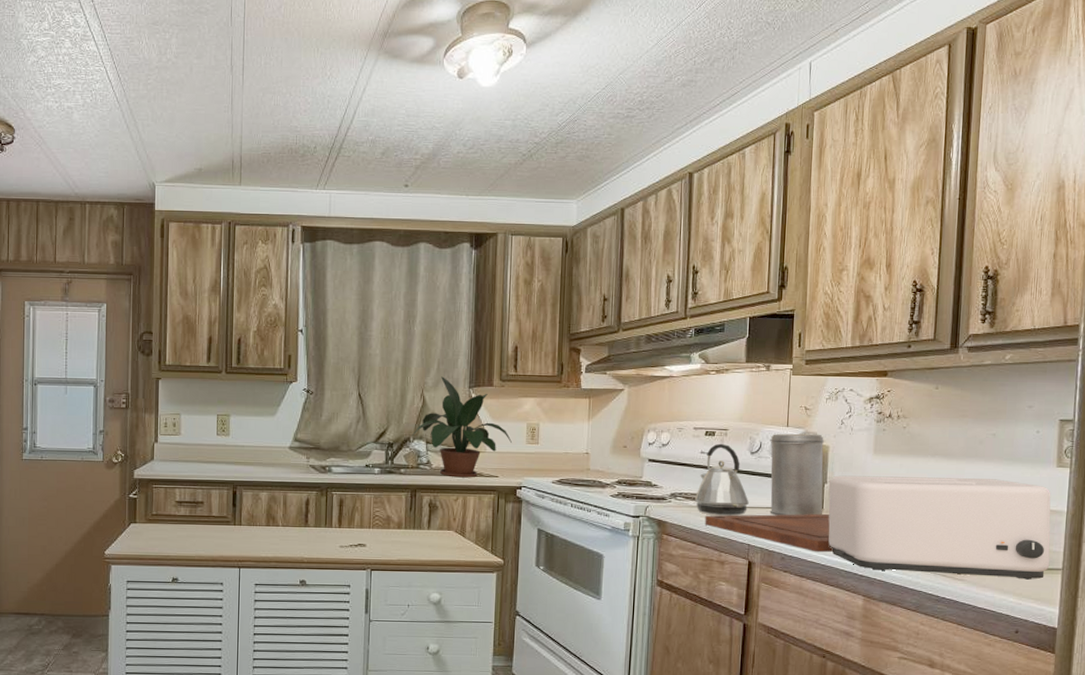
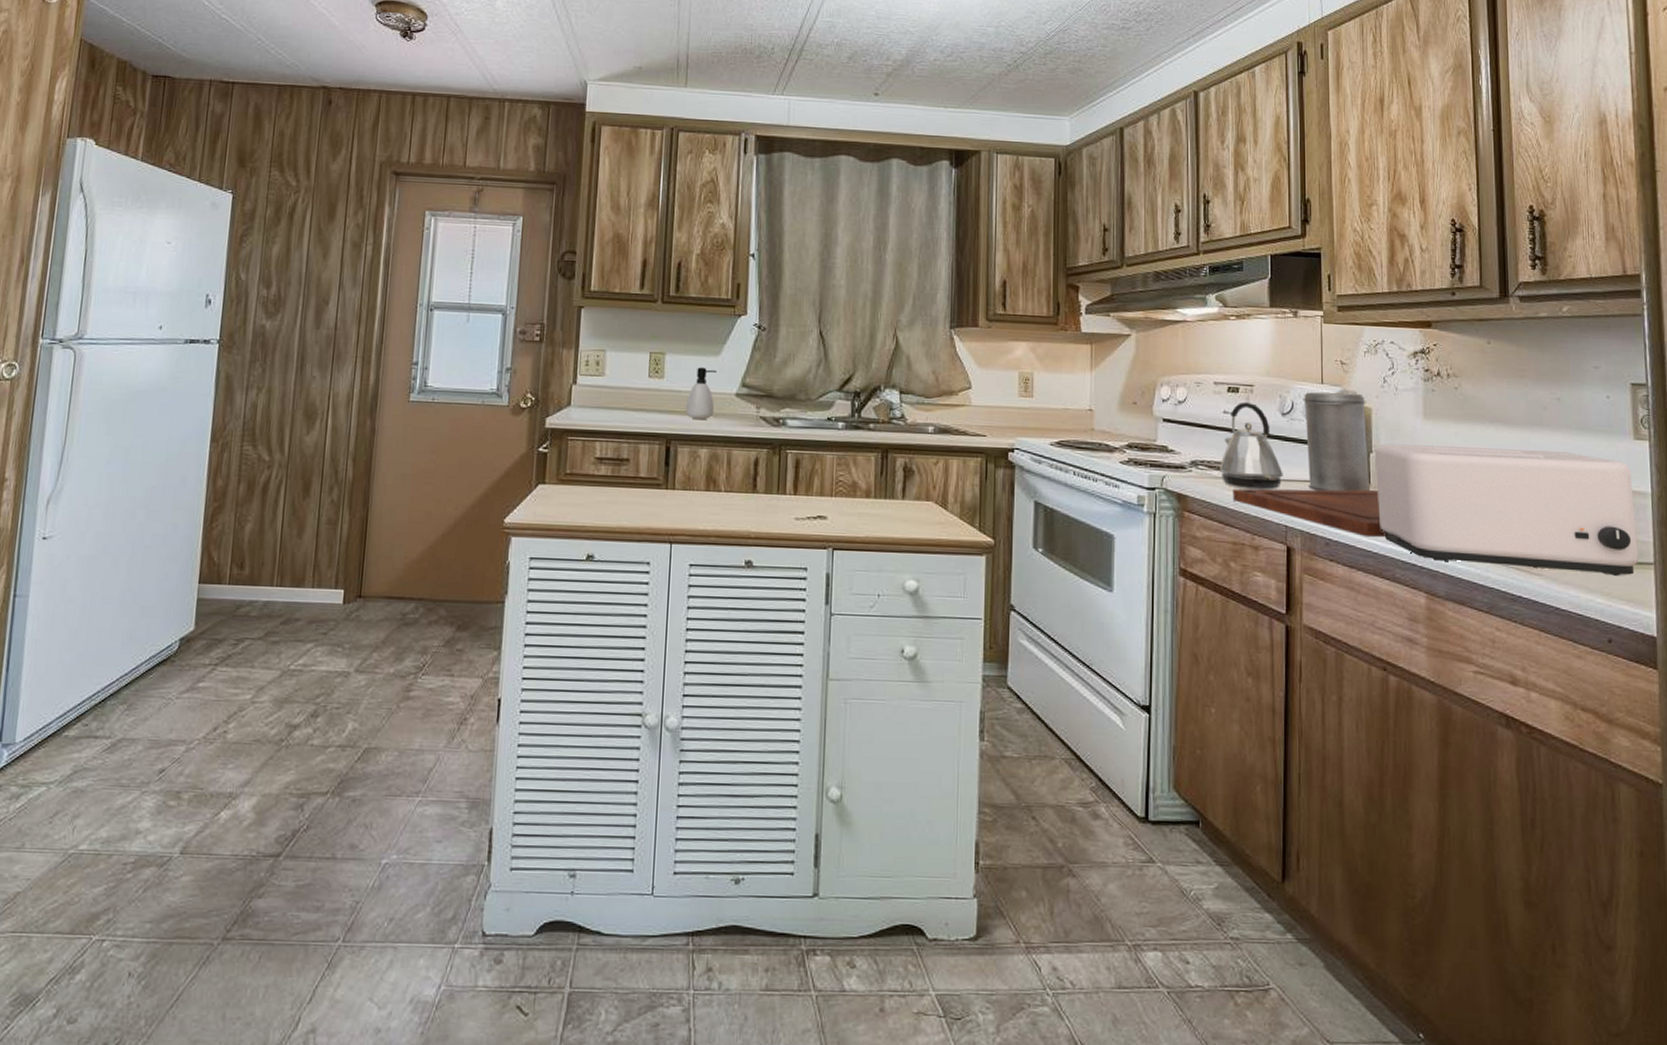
soap dispenser: none [247,426,273,469] -> present [685,367,717,420]
potted plant: present [411,376,512,478] -> none [882,314,1001,437]

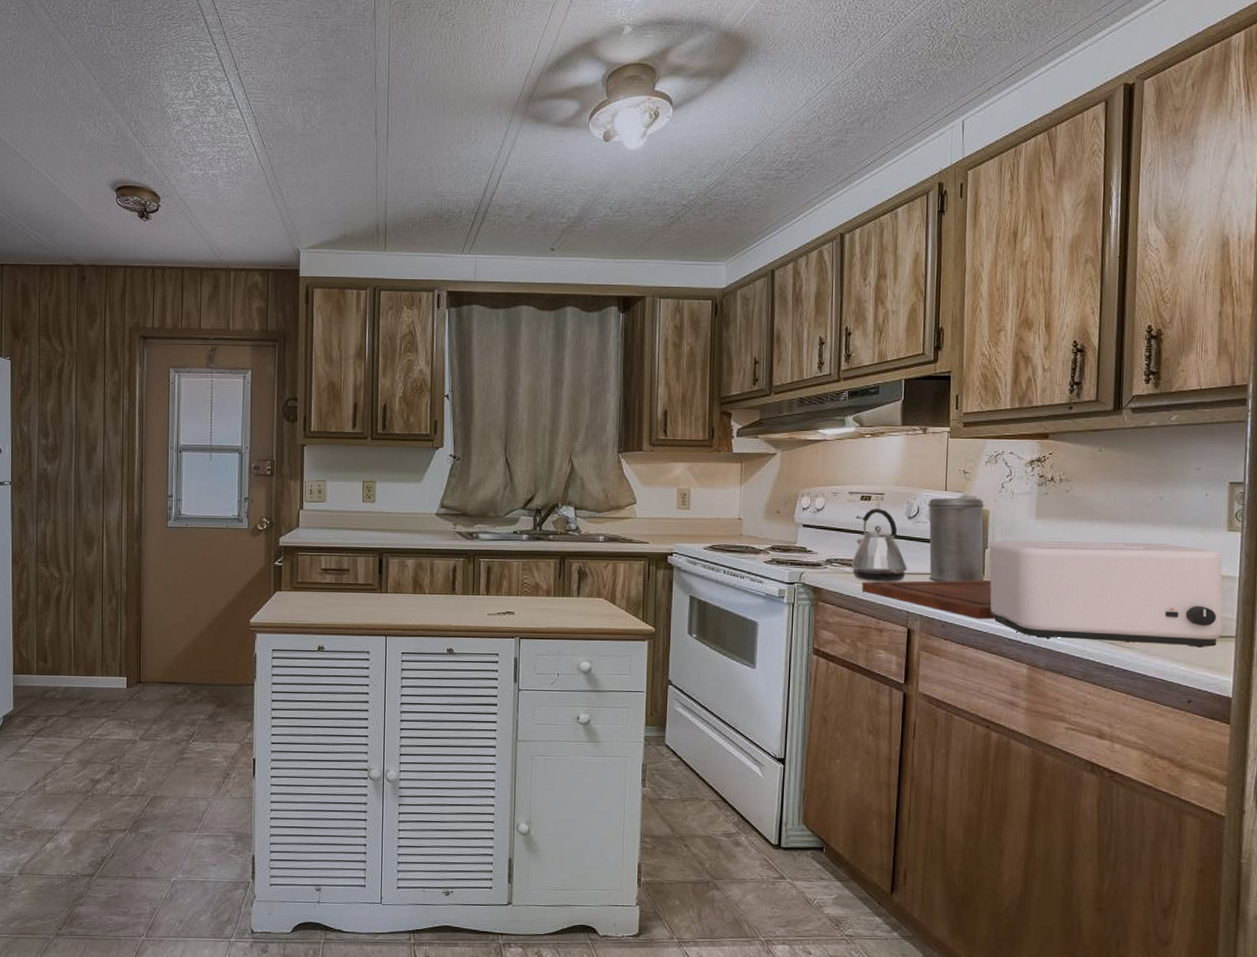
soap dispenser: present [685,367,717,420] -> none [394,492,419,536]

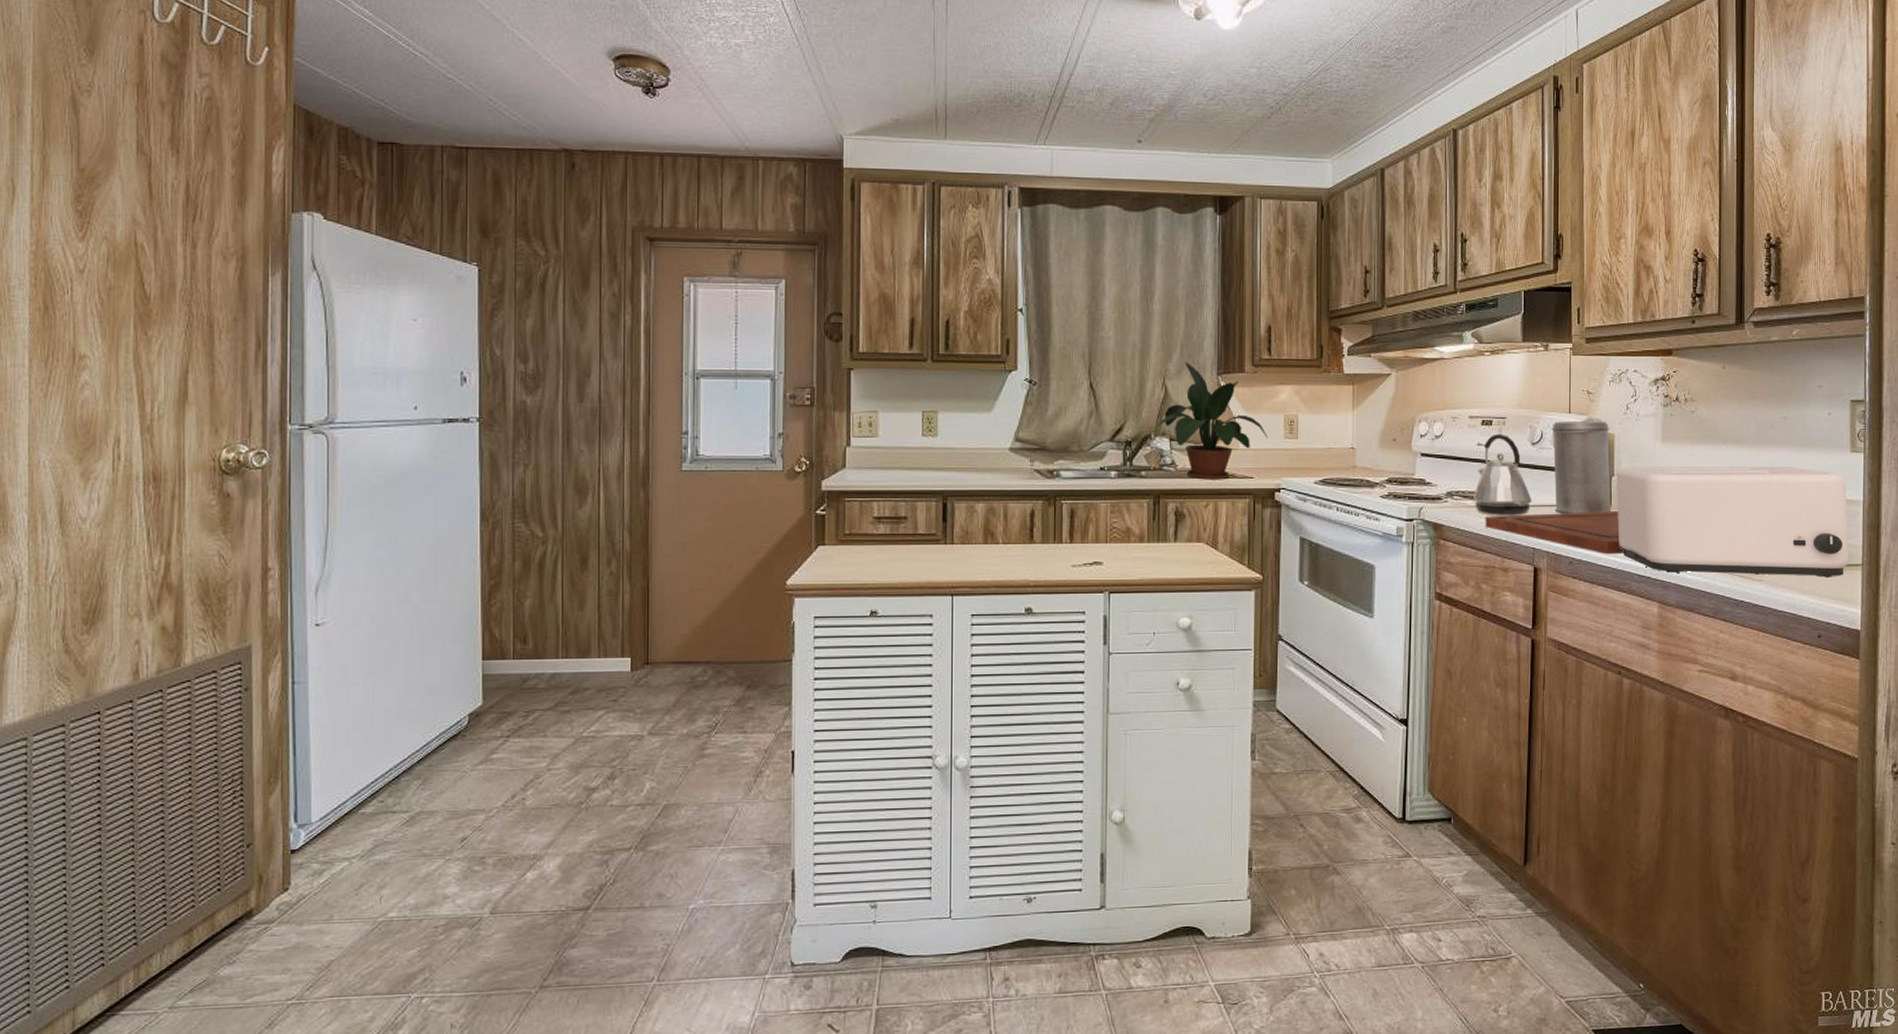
potted plant: none [559,441,662,544] -> present [1152,362,1268,480]

